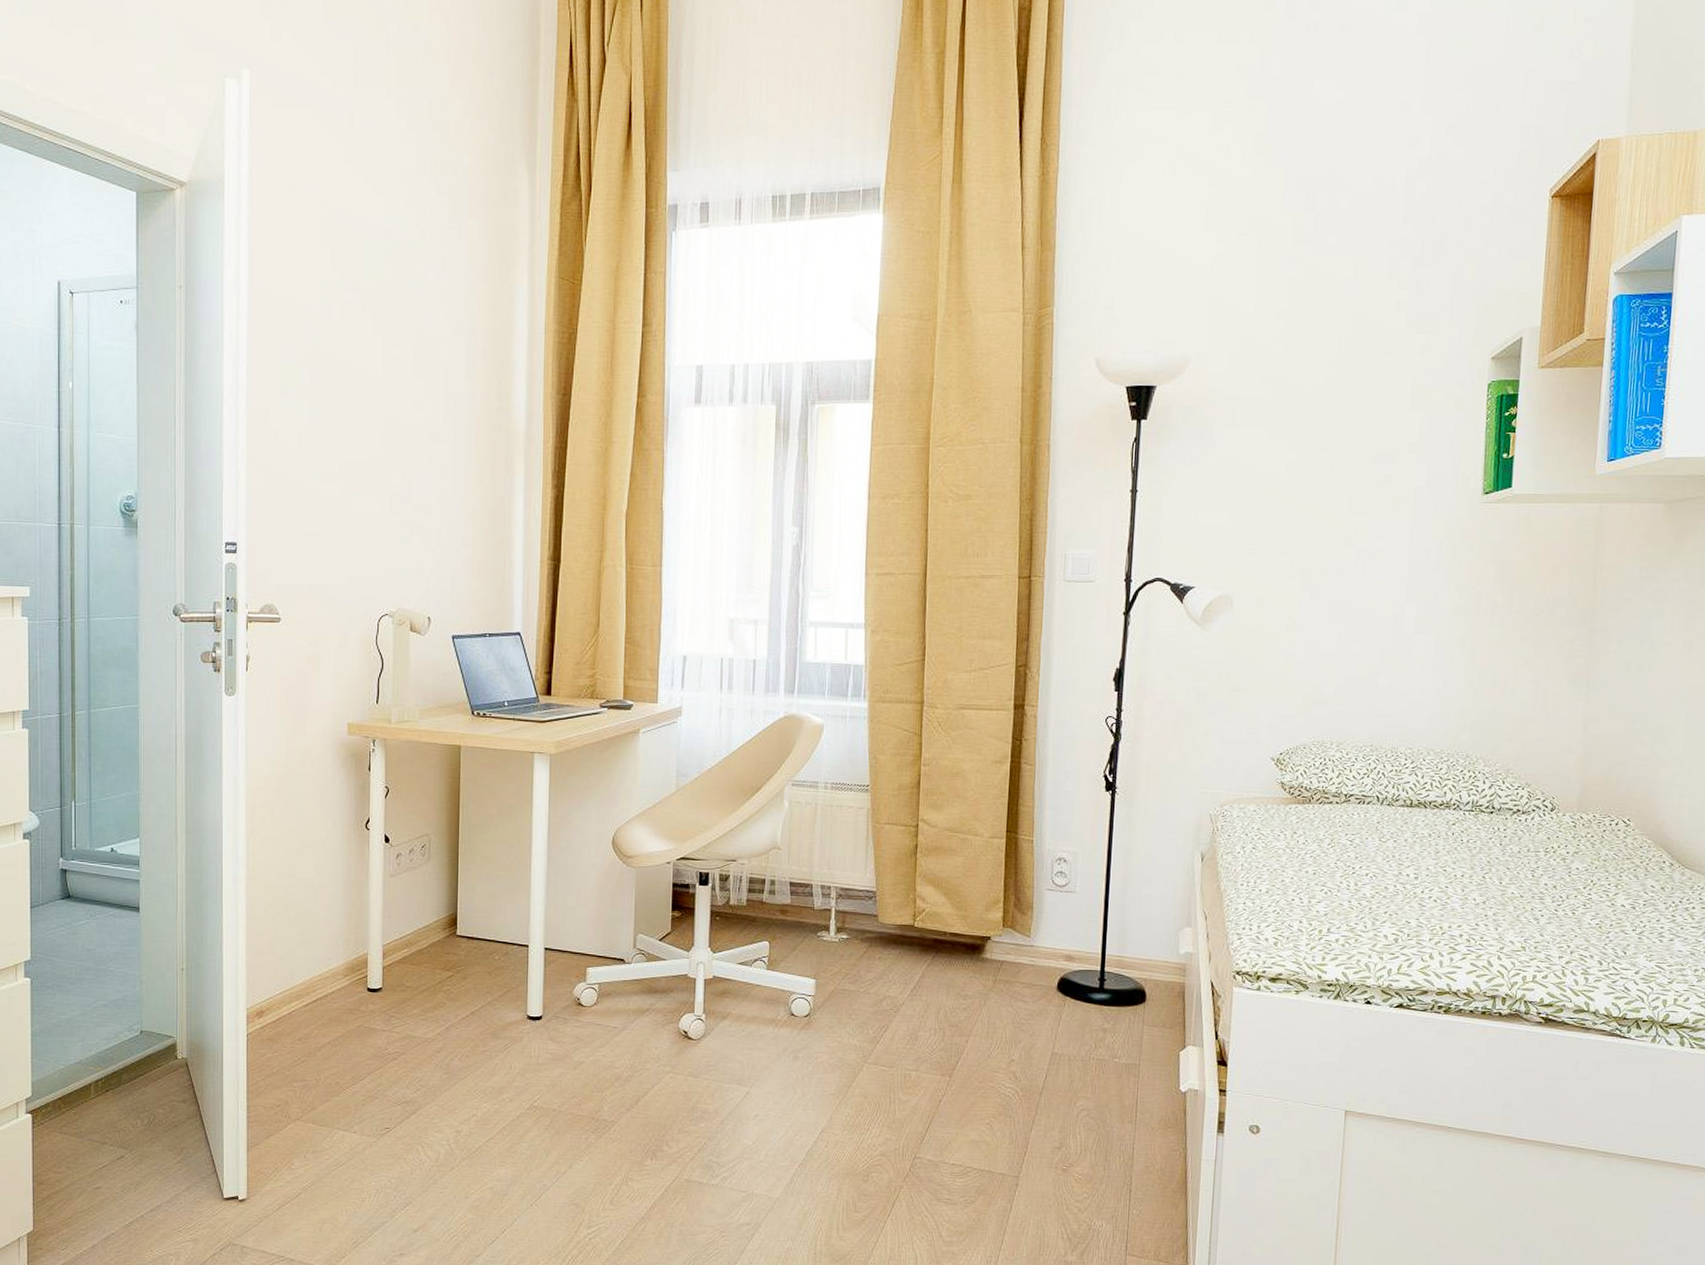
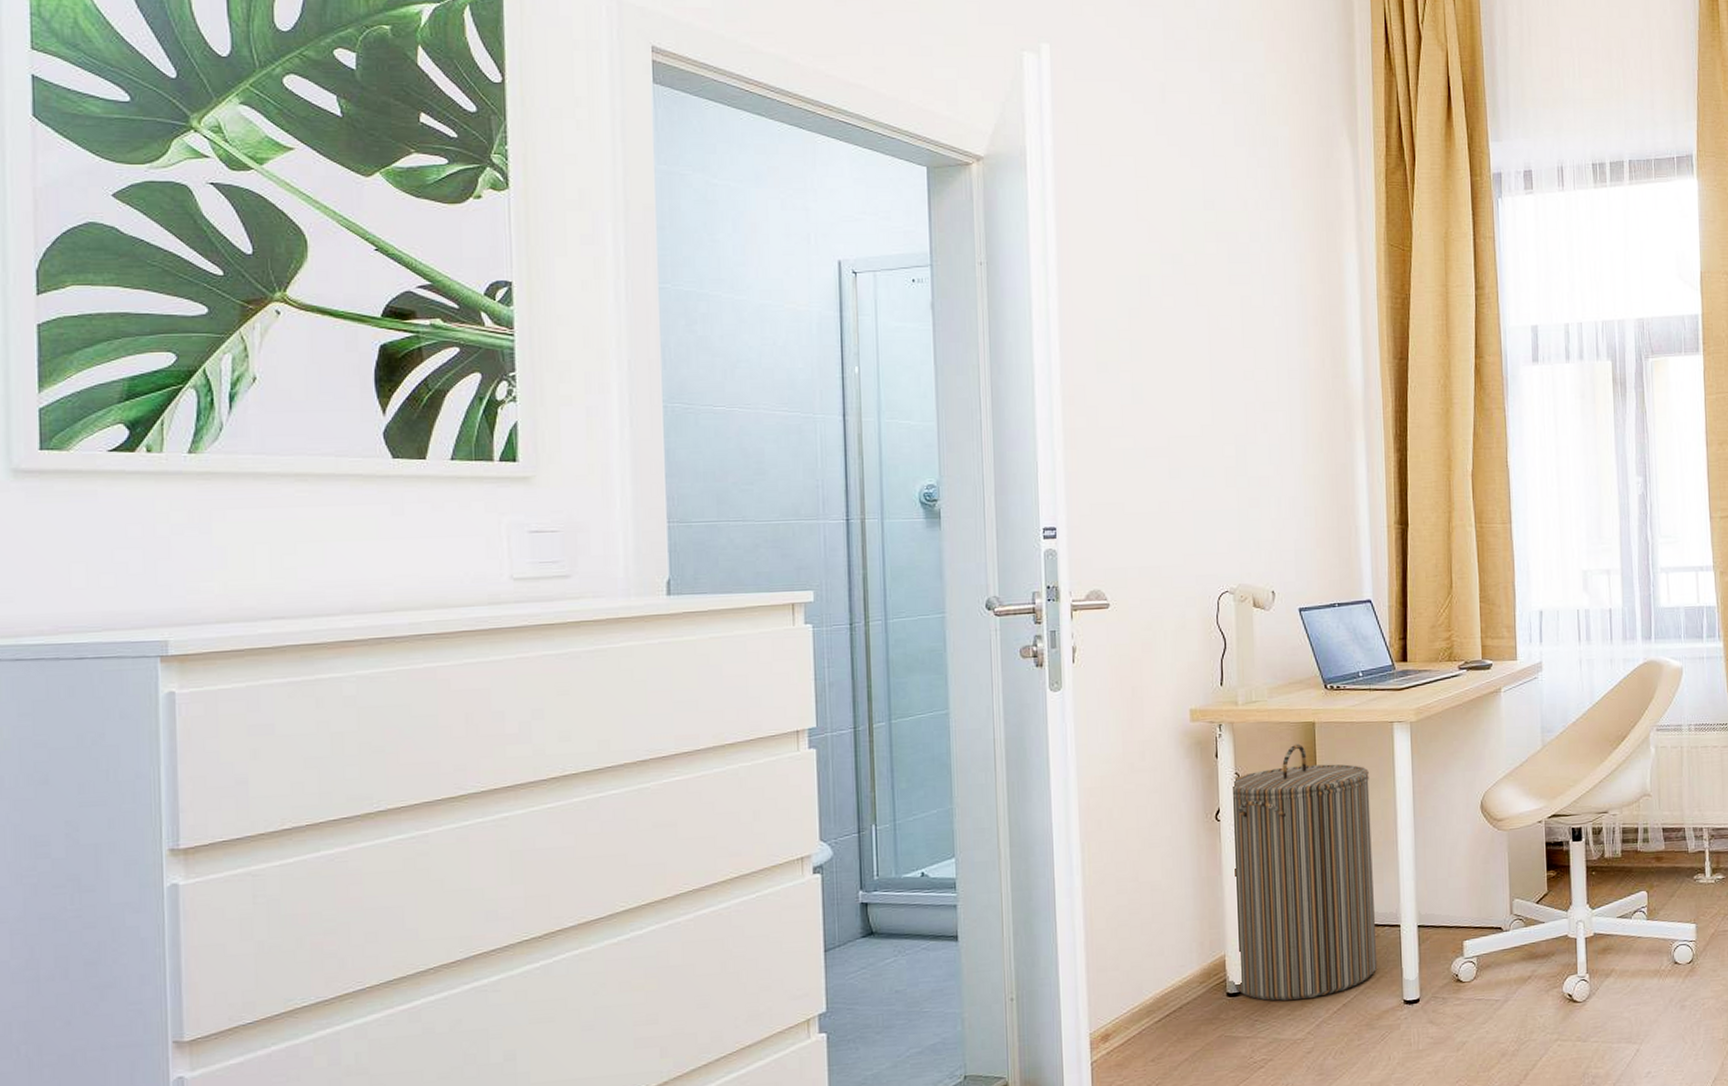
laundry hamper: none [374,764,508,1002] -> present [1231,743,1378,1001]

